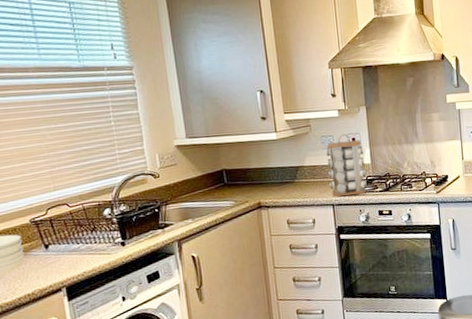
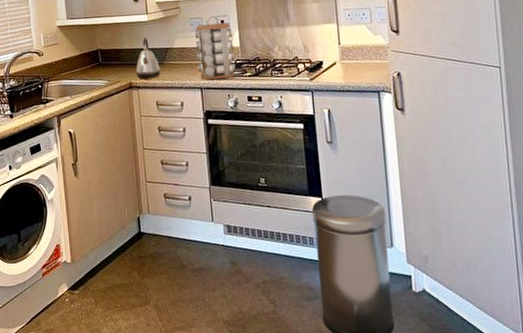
kettle: none [263,155,292,199] -> present [135,37,161,80]

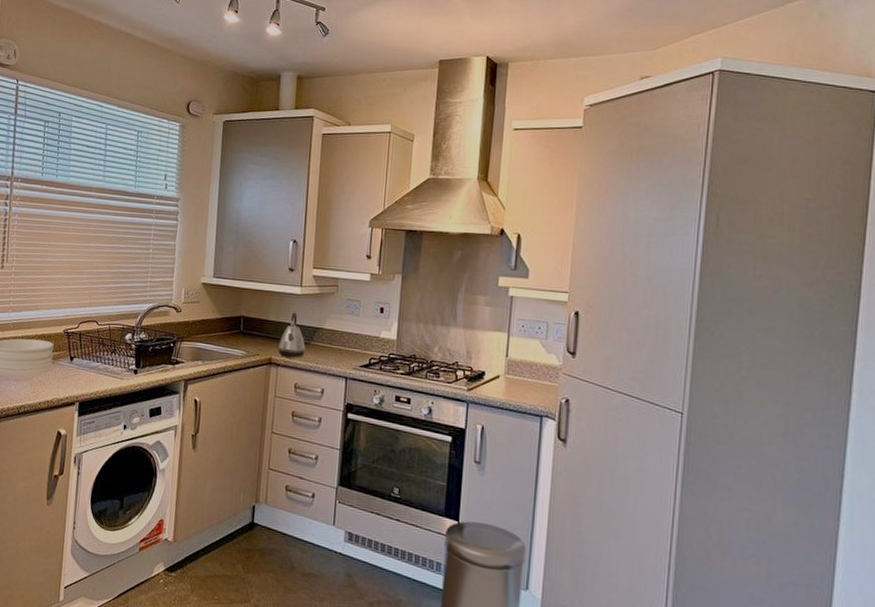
spice rack: present [195,15,236,81] -> none [346,300,391,373]

